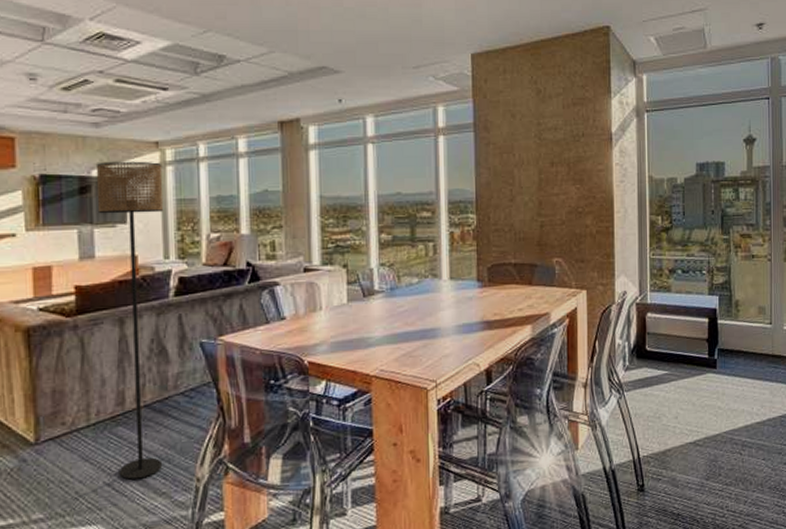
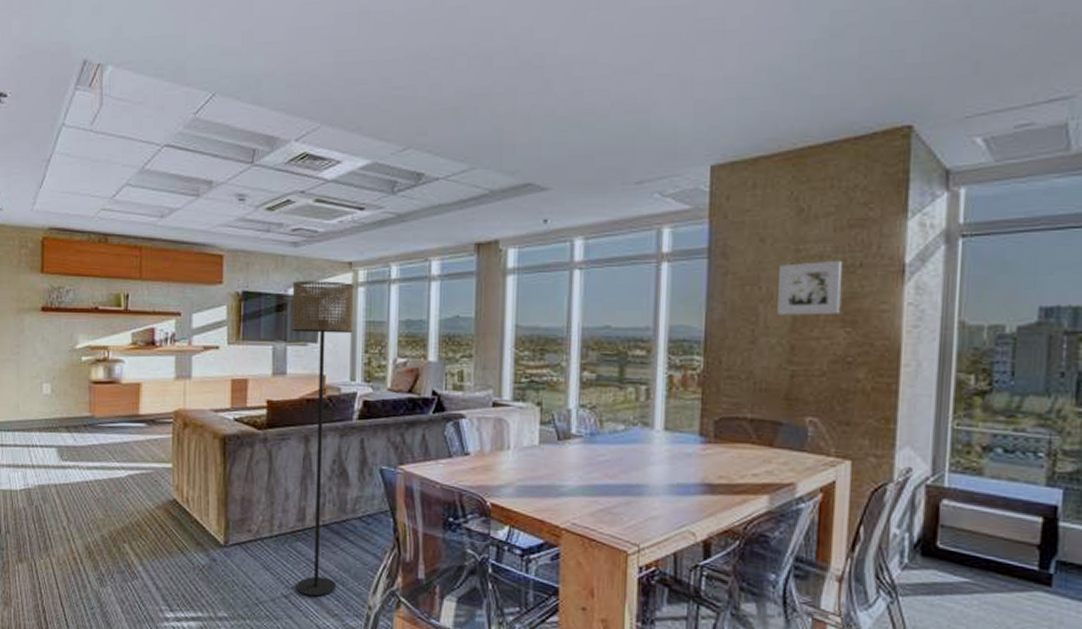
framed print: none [527,131,572,177] -> present [777,260,843,316]

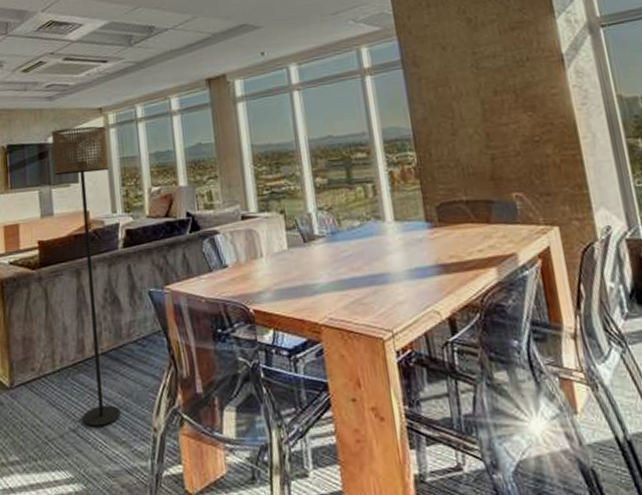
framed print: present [777,260,843,316] -> none [462,57,520,109]

